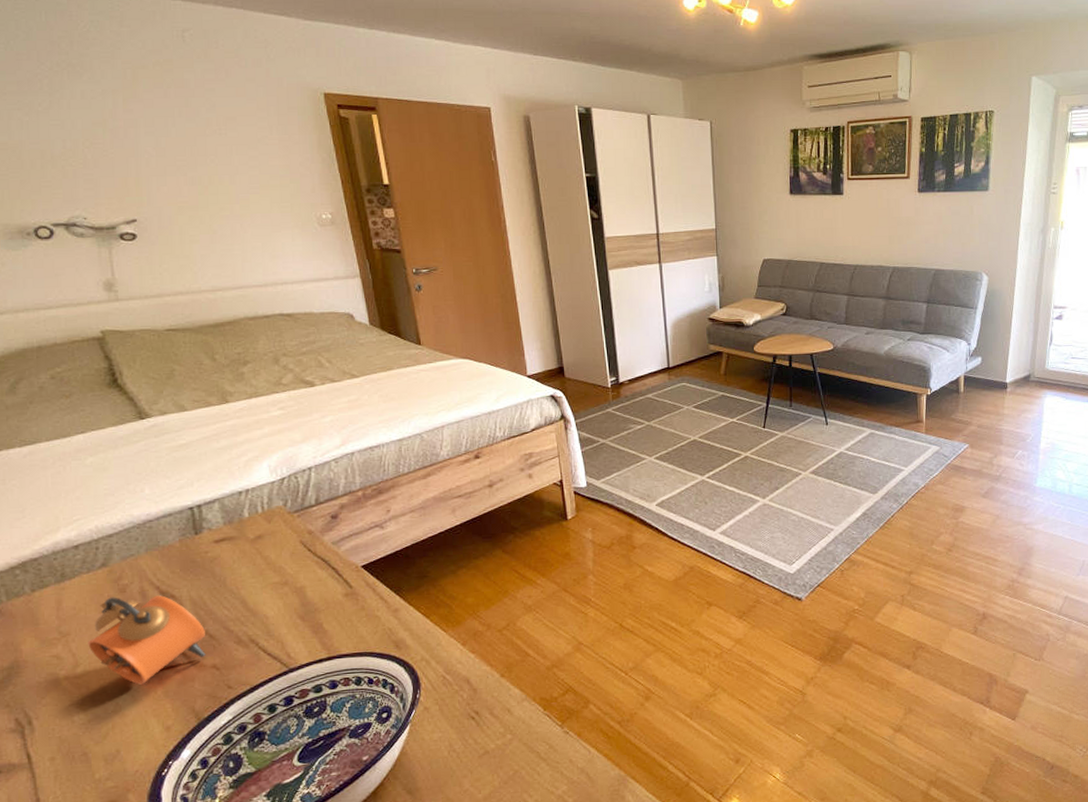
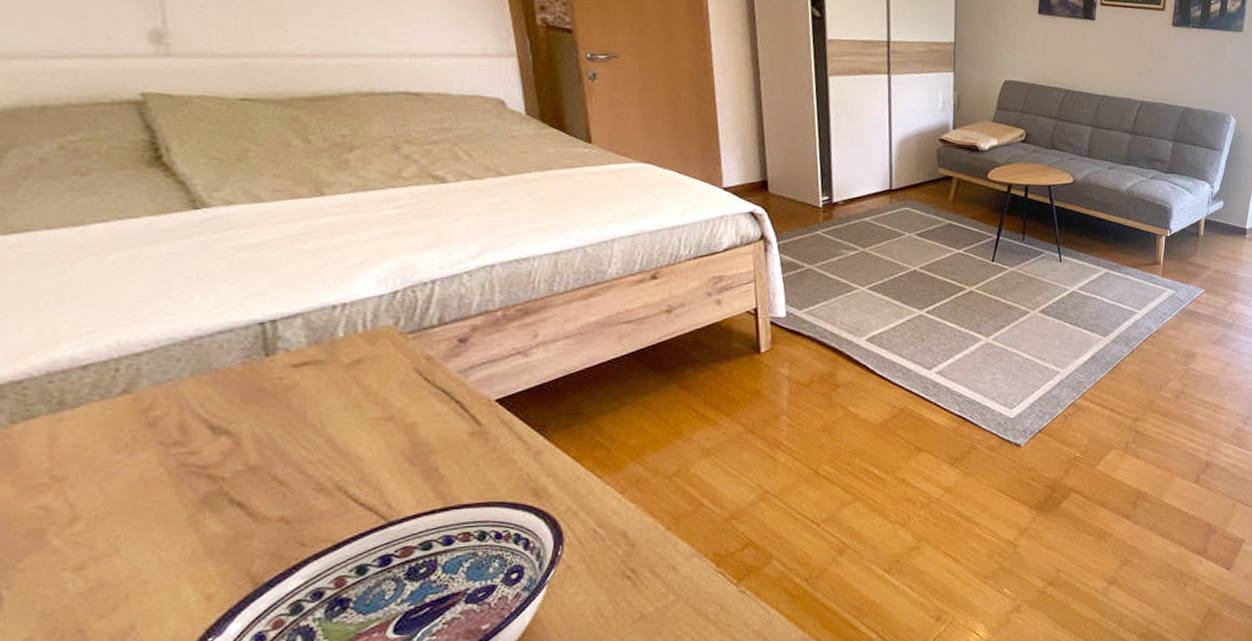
alarm clock: present [88,595,206,685] -> none [94,431,272,543]

